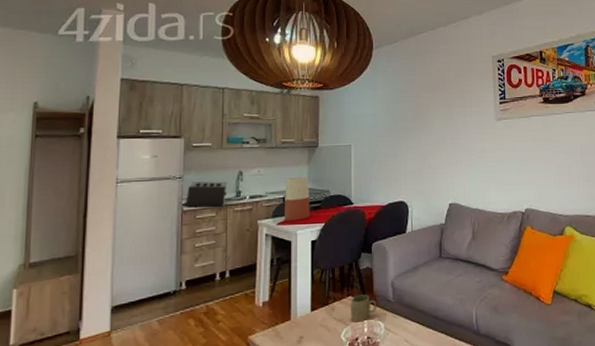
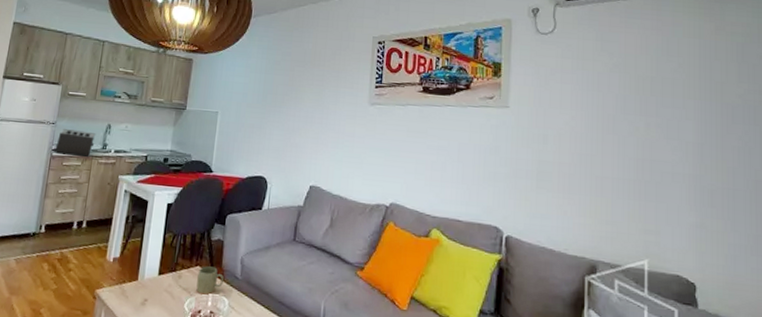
vase: present [285,176,310,223] -> none [144,136,173,182]

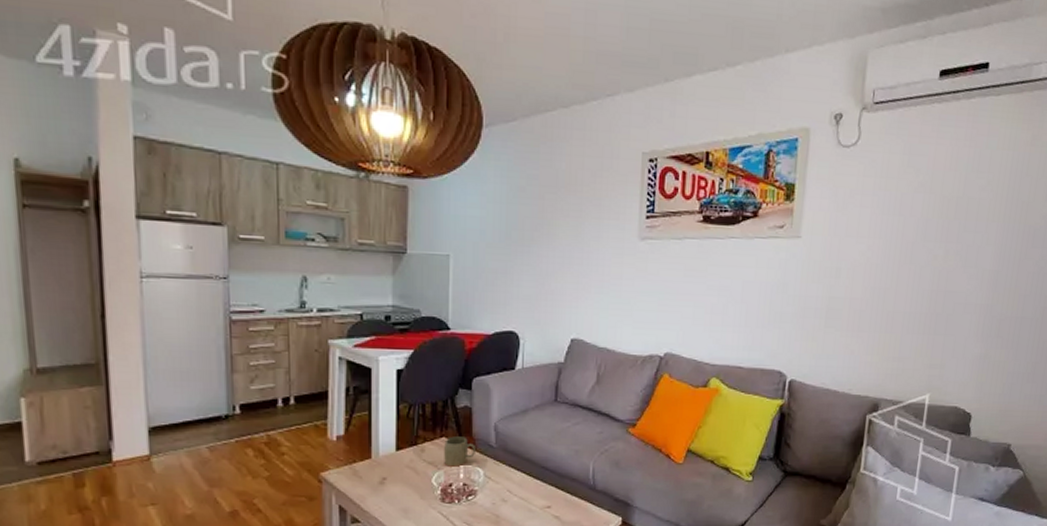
toaster: present [55,129,96,157] -> none [234,285,289,319]

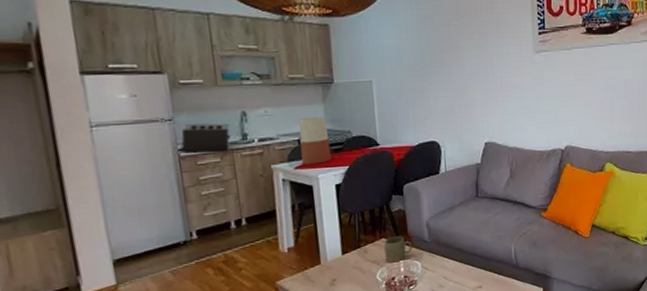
toaster: none [234,285,289,319] -> present [181,123,232,153]
vase: none [362,289,395,346] -> present [299,116,332,166]

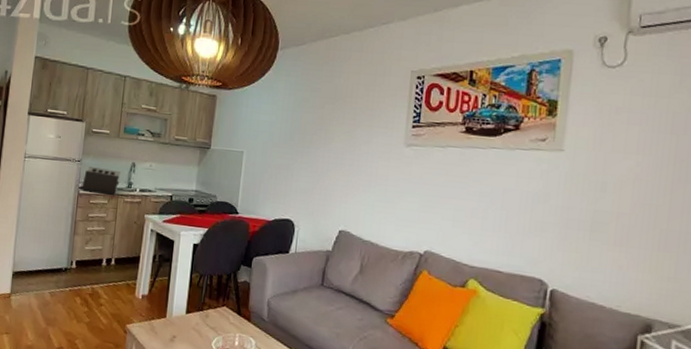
vase: present [299,116,332,166] -> none [170,176,198,223]
mug: present [384,236,413,263] -> none [223,307,251,335]

